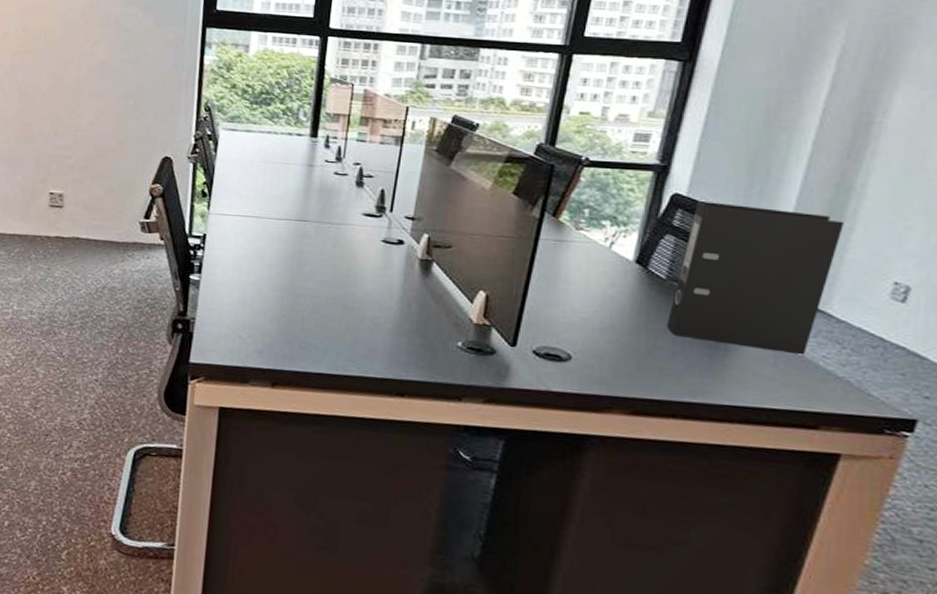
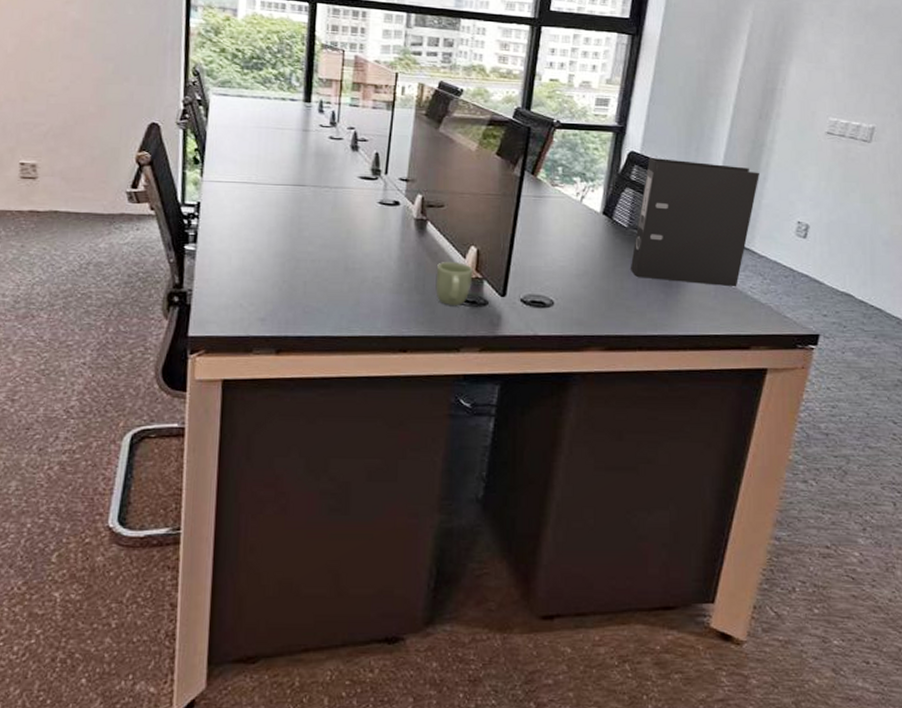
mug: none [438,305,481,352] -> present [435,262,473,305]

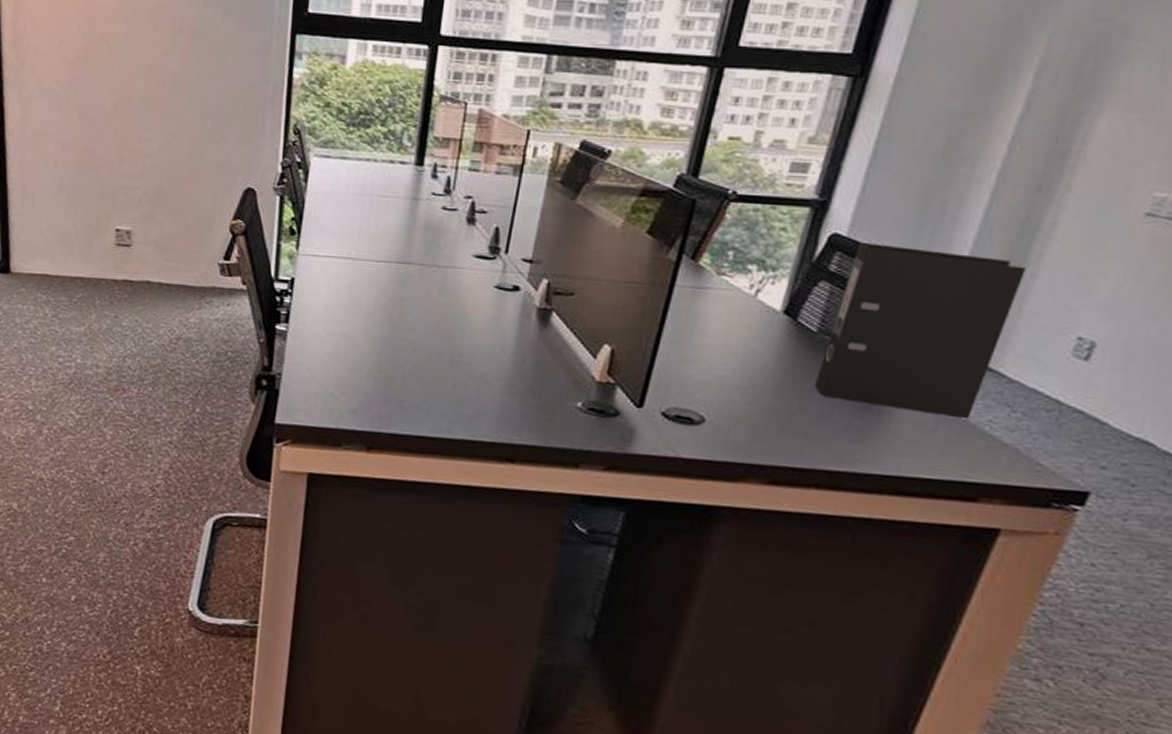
mug: present [435,262,473,305] -> none [555,361,605,414]

